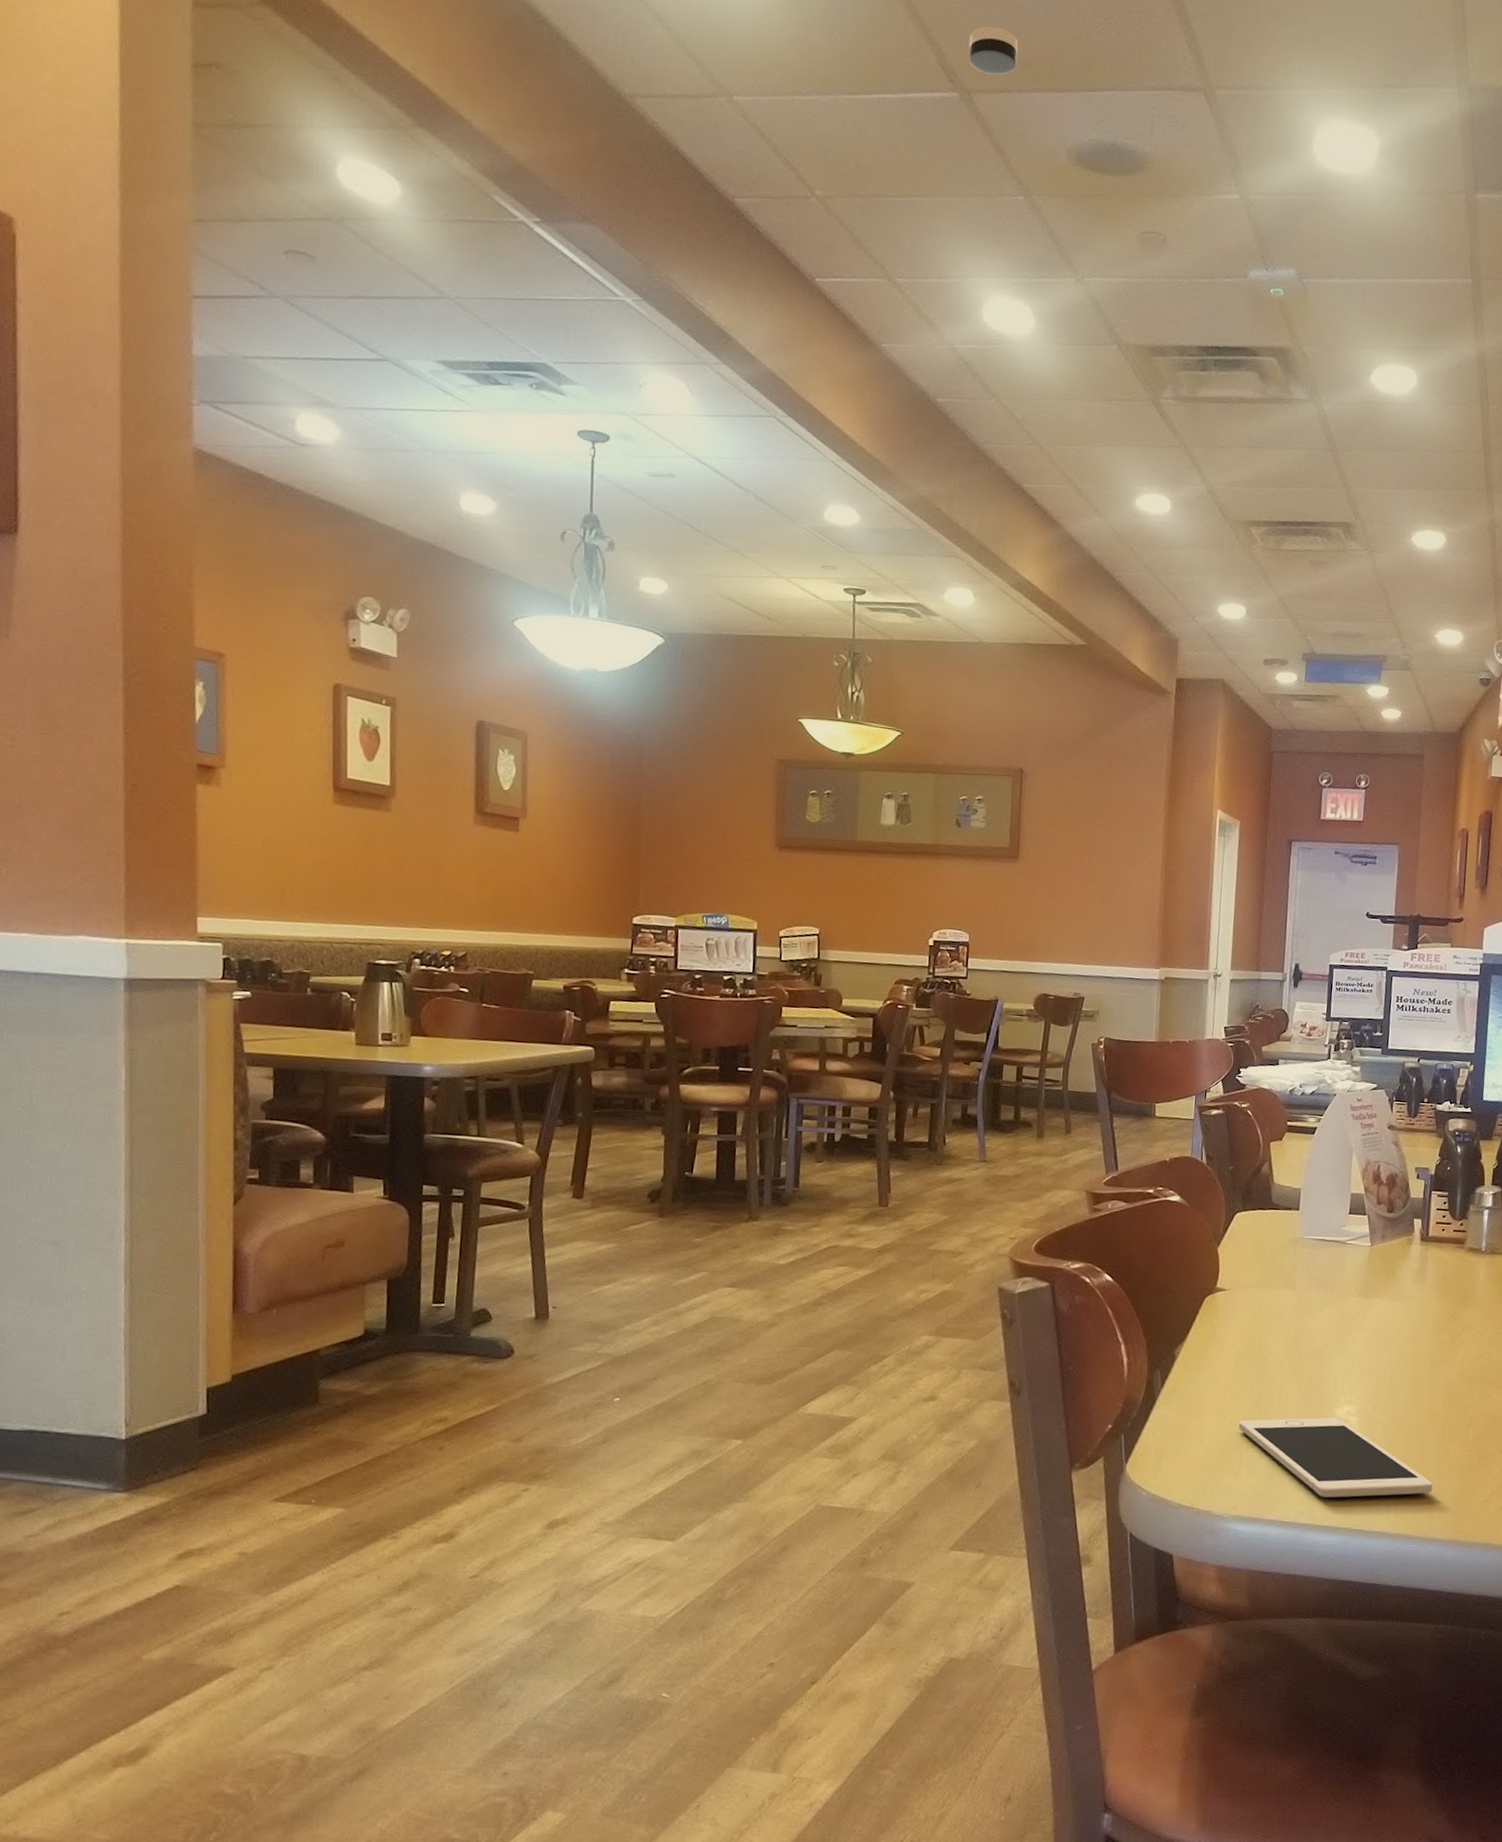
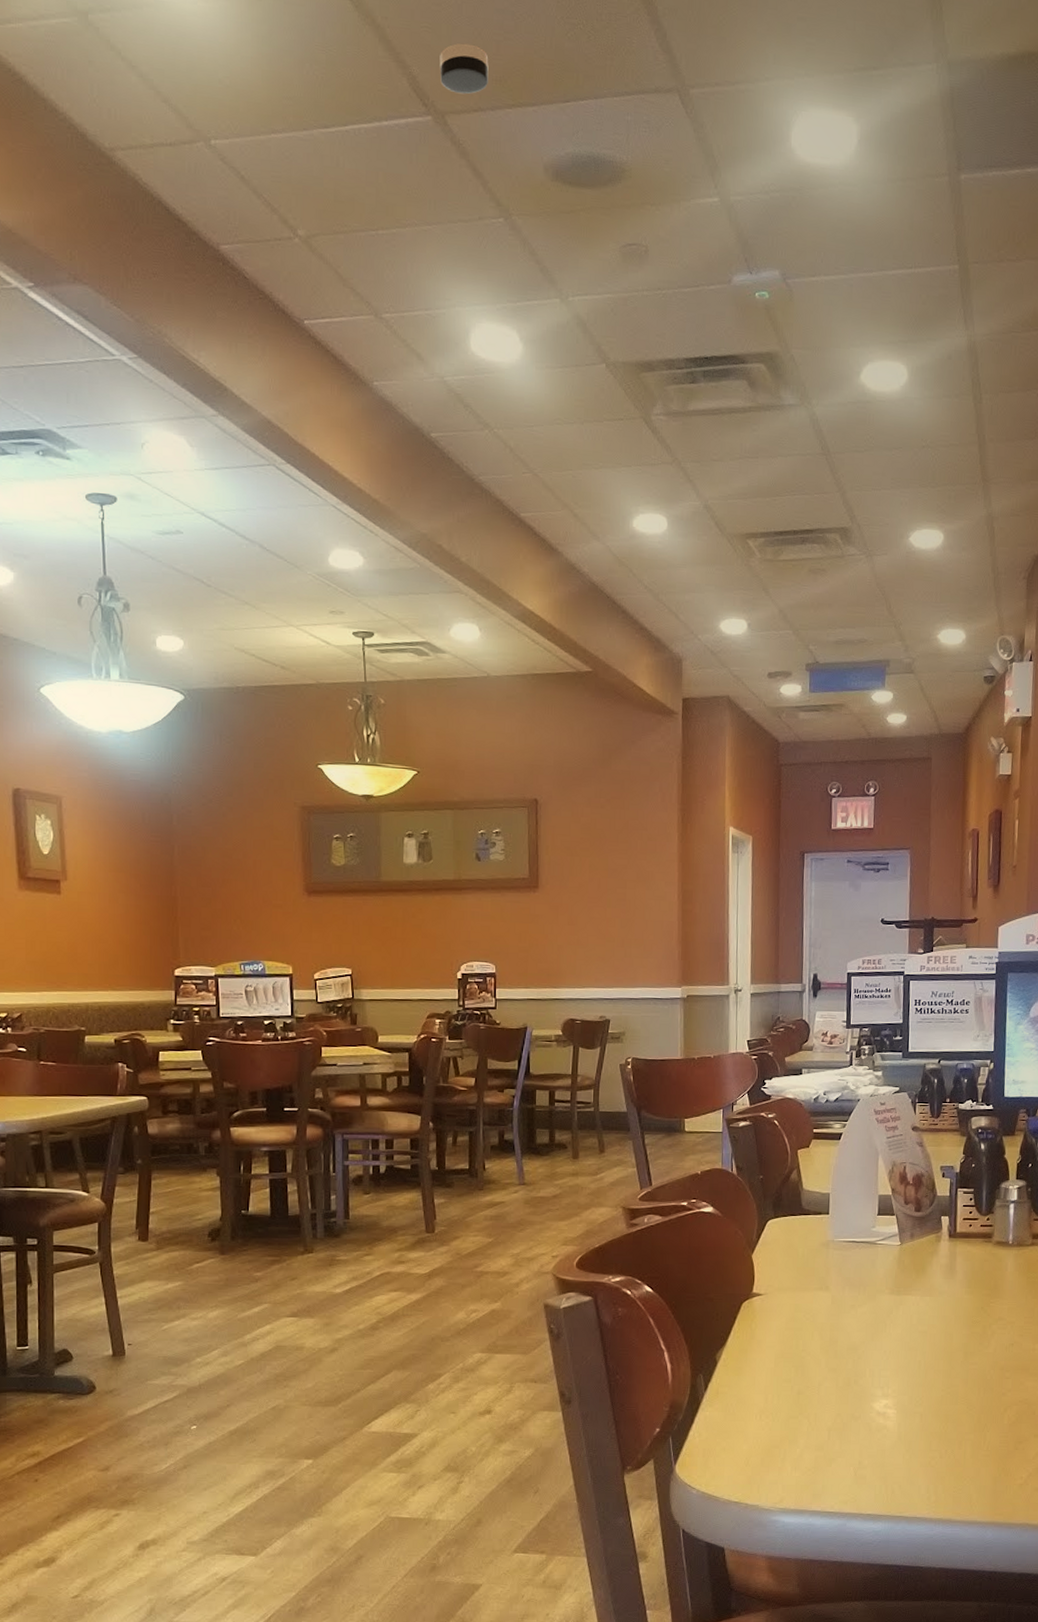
cell phone: present [1238,1417,1433,1498] -> none [780,1411,971,1487]

